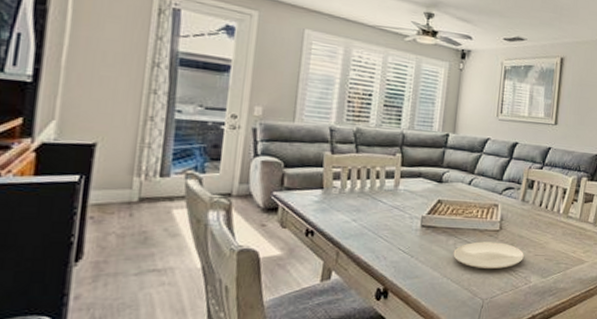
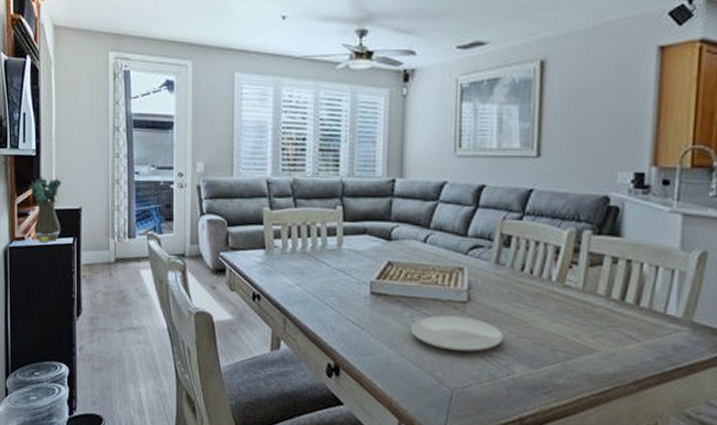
vase: none [15,104,70,181] -> present [29,175,62,243]

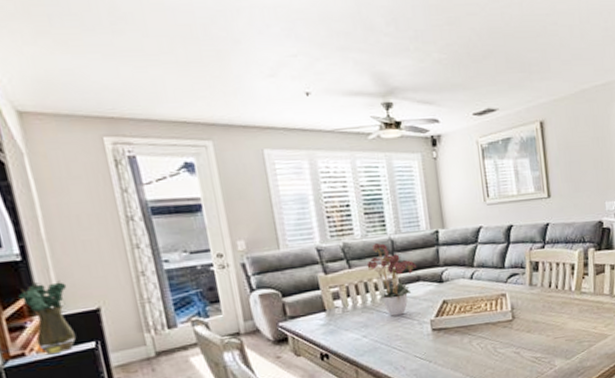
flower arrangement: none [313,184,366,269] -> present [366,243,417,316]
plate: present [410,315,503,352] -> none [470,331,543,362]

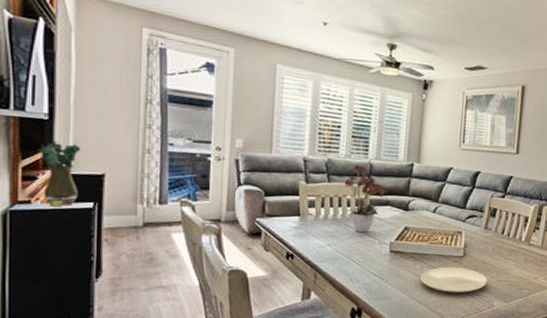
plate: none [470,331,543,362] -> present [420,266,487,293]

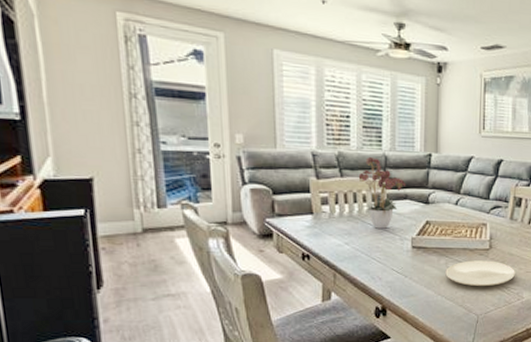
vase: present [38,140,81,207] -> none [13,142,67,216]

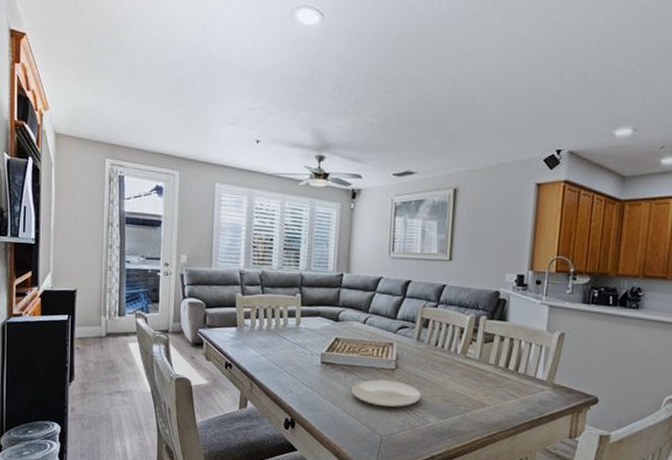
flower arrangement: present [358,157,407,229] -> none [277,276,319,344]

